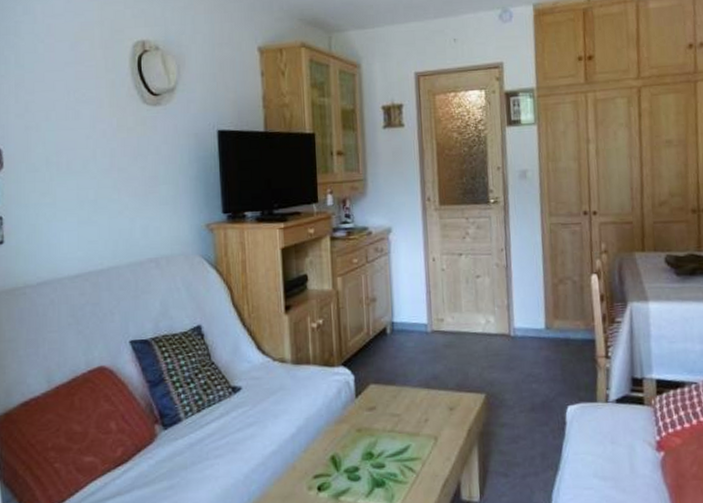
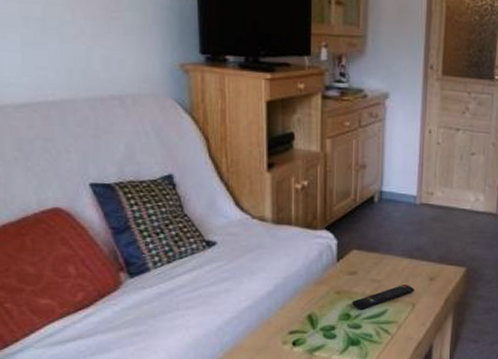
remote control: none [374,416,435,447] -> present [352,284,414,310]

